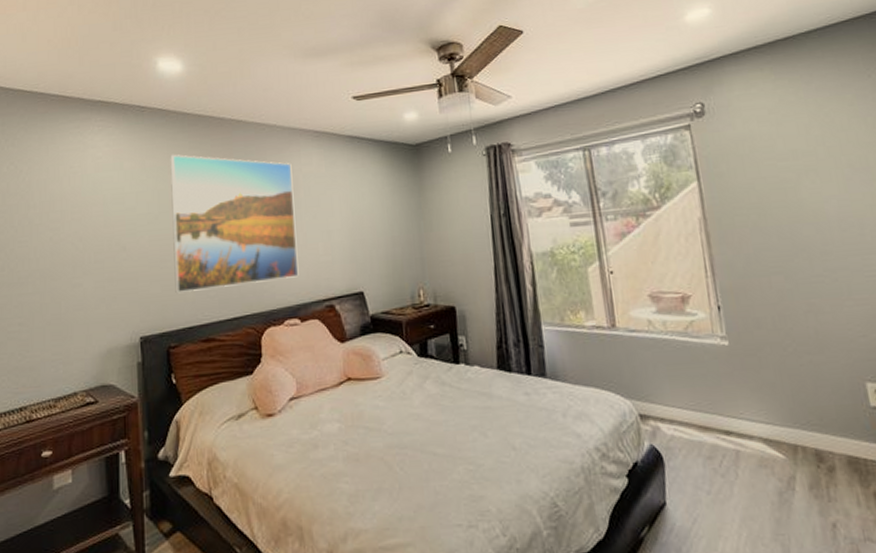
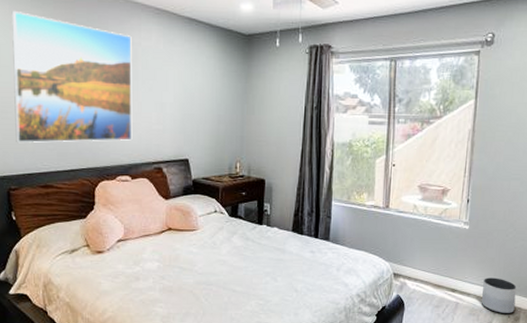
planter: none [767,410,825,463] -> present [482,278,517,314]

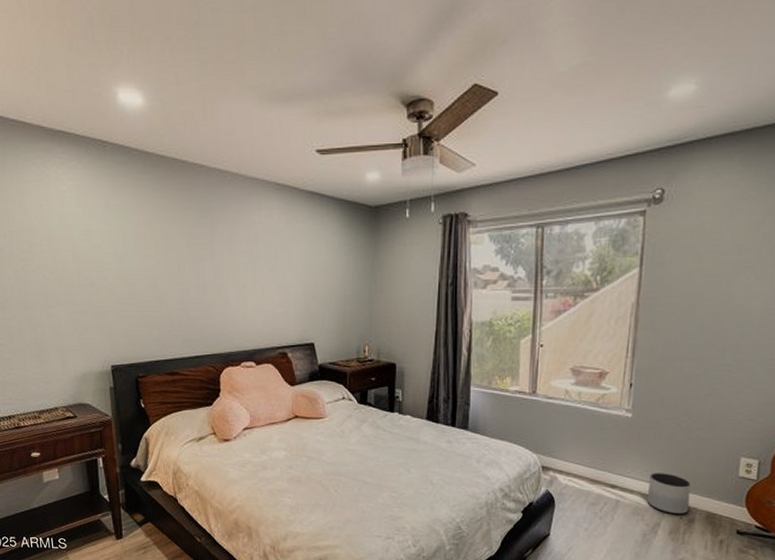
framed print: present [11,10,132,143] -> none [133,194,256,329]

